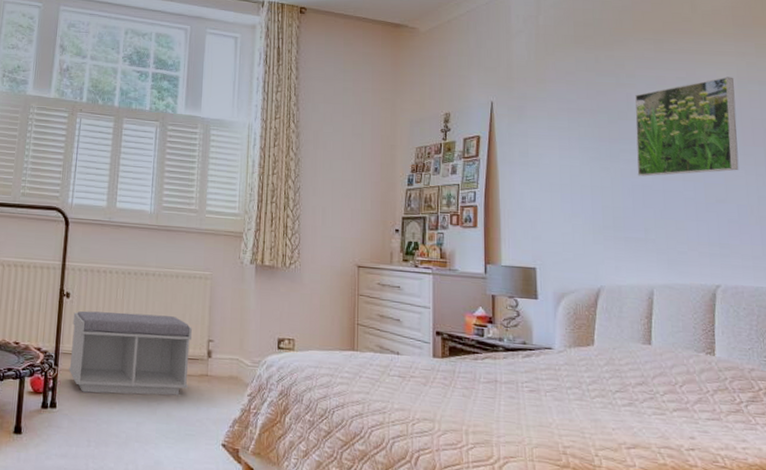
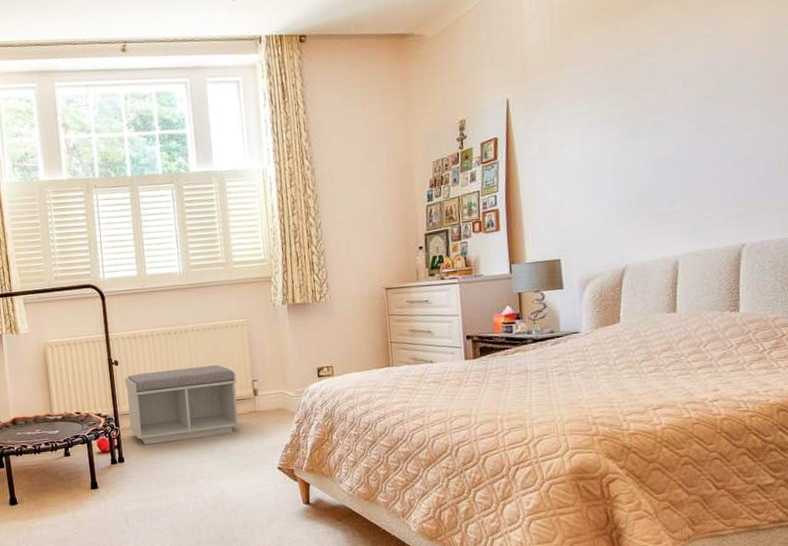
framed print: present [635,76,739,177] -> none [658,23,768,149]

